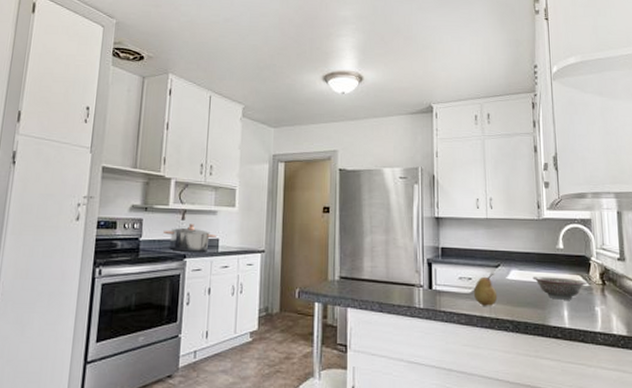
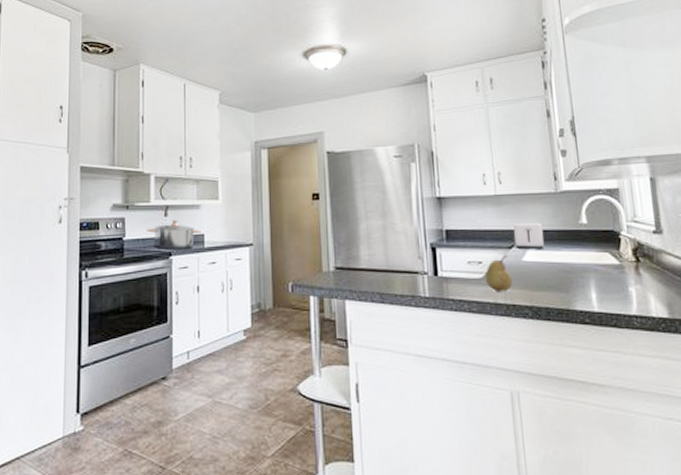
toaster: none [499,244,527,270] -> present [512,222,545,250]
decorative bowl: present [532,276,588,300] -> none [552,256,619,281]

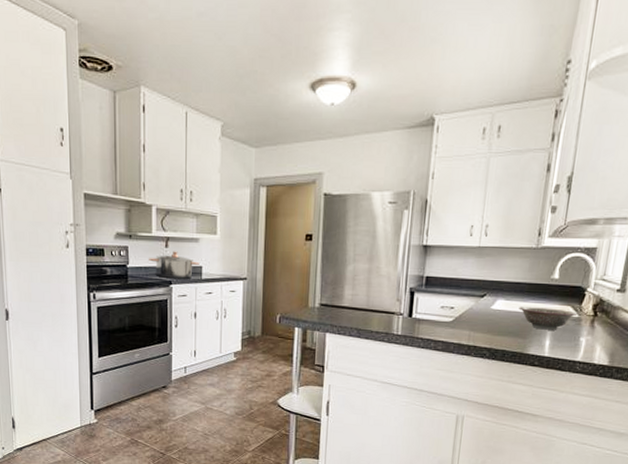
fruit: present [484,255,513,293] -> none [453,302,479,335]
toaster: present [512,222,545,250] -> none [486,274,517,300]
decorative bowl: none [552,256,619,281] -> present [518,307,578,330]

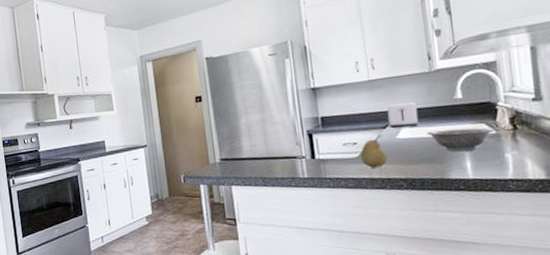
cooking pot: present [149,251,200,280] -> none [57,131,102,157]
fruit: none [453,302,479,335] -> present [360,134,388,169]
toaster: none [486,274,517,300] -> present [386,101,419,128]

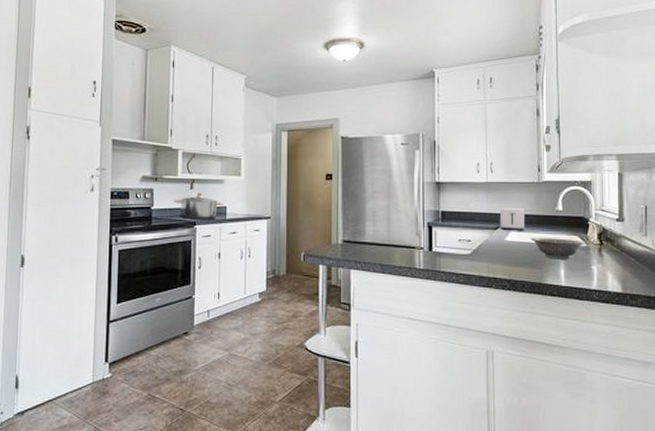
cooking pot: none [57,131,102,157] -> present [174,192,224,220]
fruit: present [360,134,388,169] -> none [472,235,496,267]

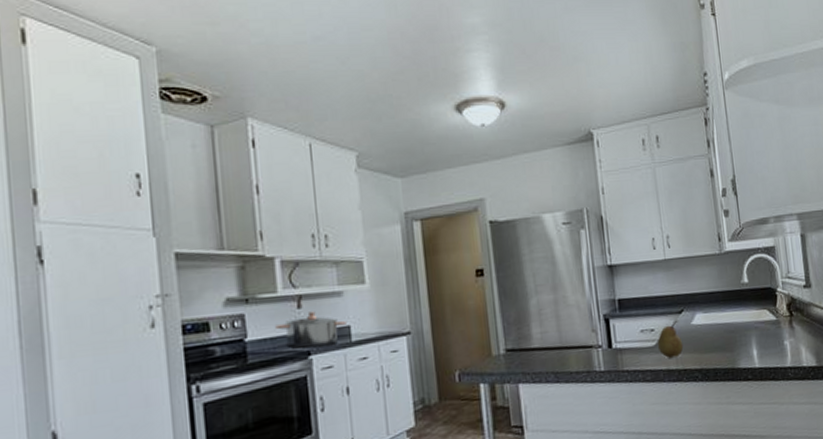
fruit: none [472,235,496,267] -> present [657,320,684,359]
toaster: present [498,207,525,231] -> none [681,284,711,313]
decorative bowl: present [531,238,585,260] -> none [718,313,775,339]

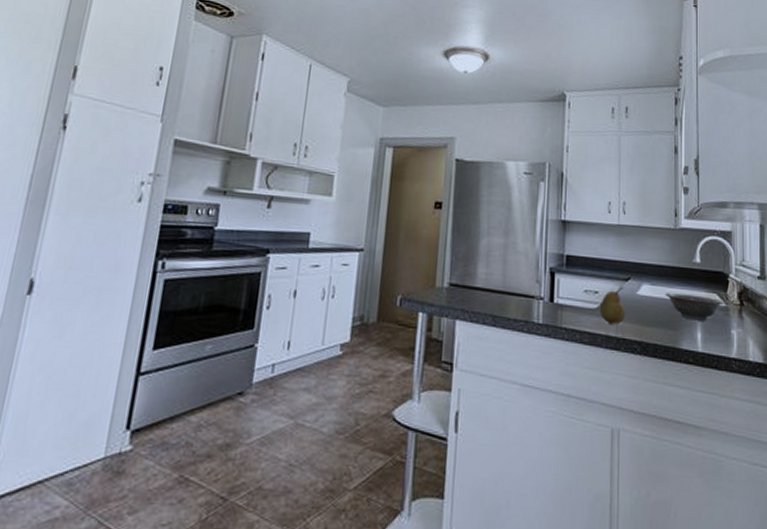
cooking pot: present [275,311,347,349] -> none [244,213,308,248]
decorative bowl: none [718,313,775,339] -> present [665,293,725,321]

